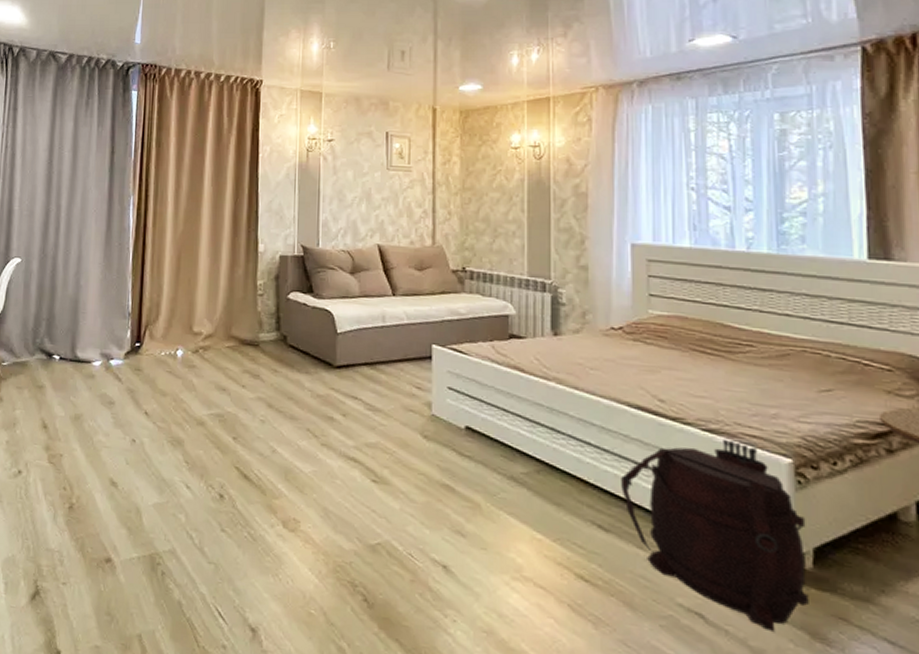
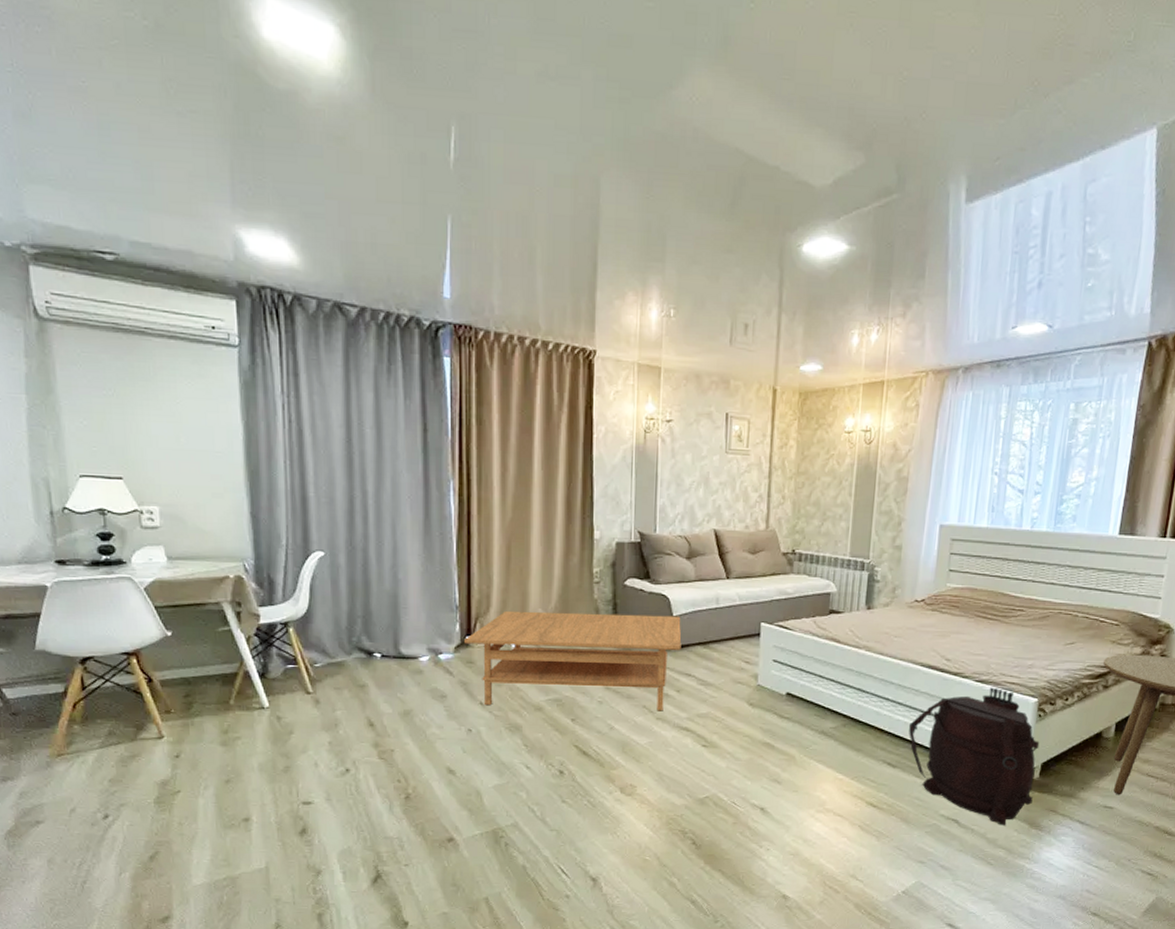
coffee table: none [134,319,347,437] -> present [465,610,682,711]

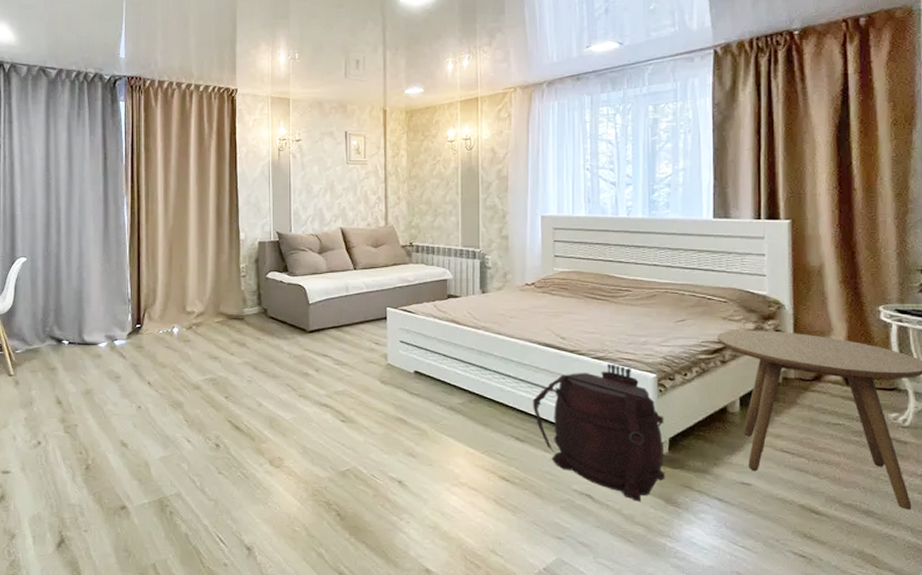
coffee table: present [465,610,682,711] -> none [135,302,318,389]

